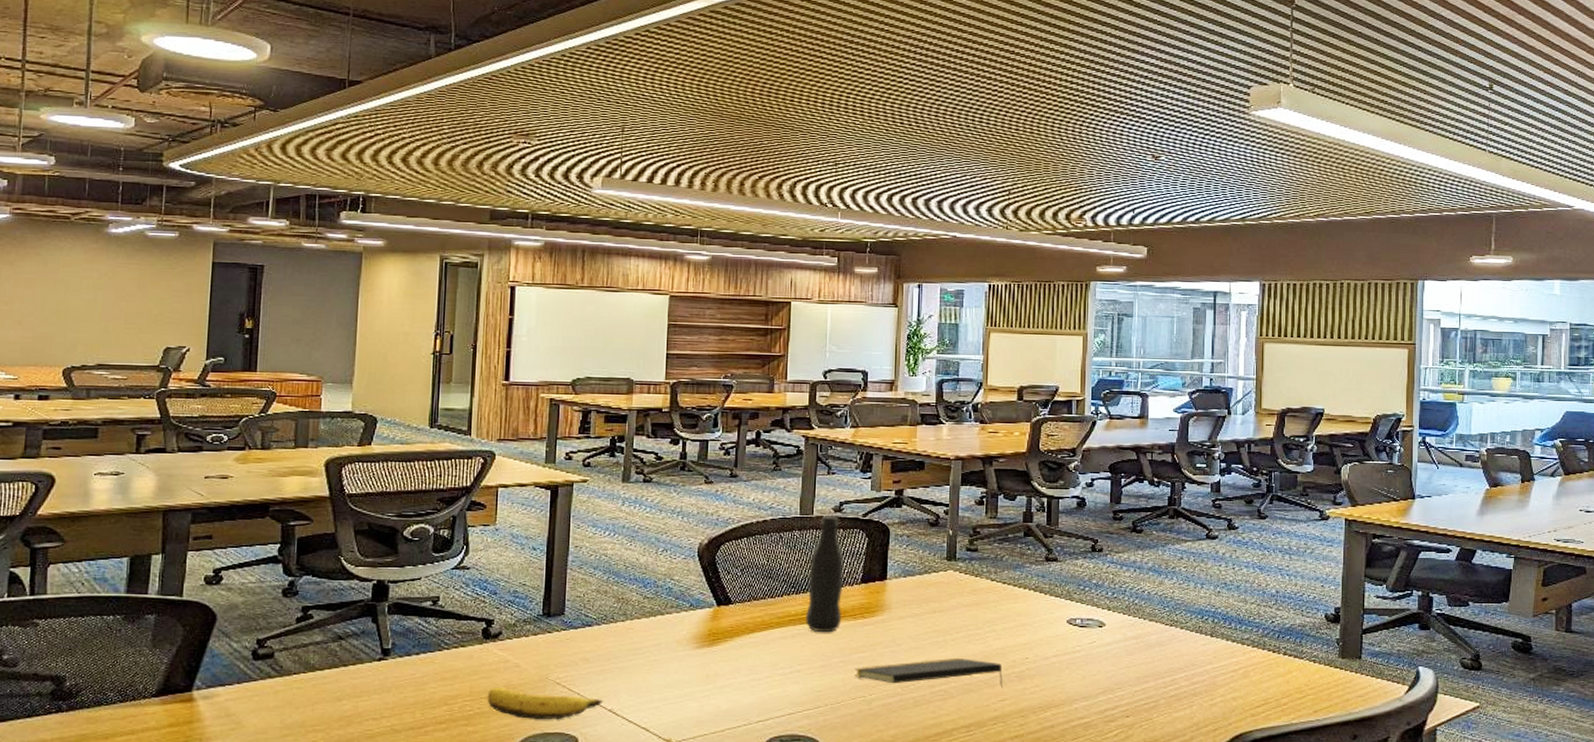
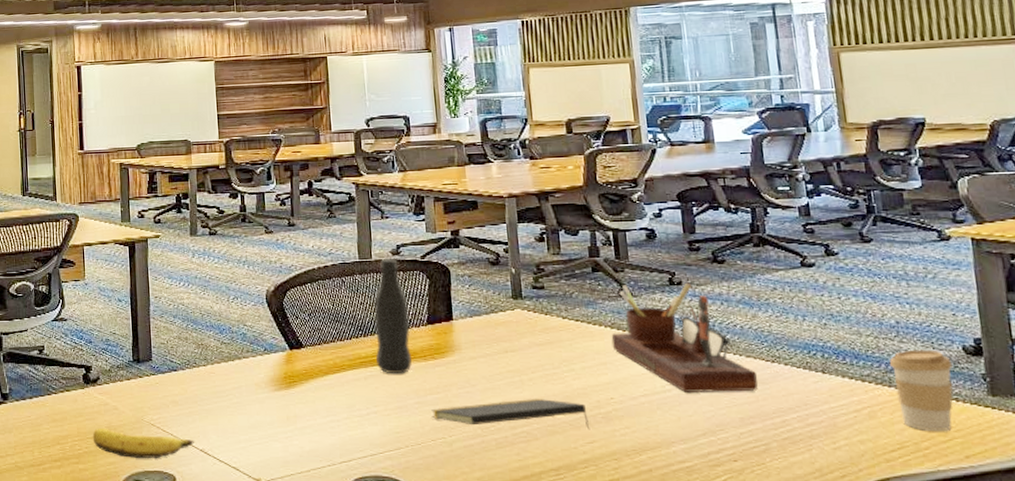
desk organizer: none [1033,550,1155,653] -> present [611,282,758,392]
coffee cup: none [1265,616,1315,689] -> present [889,349,953,431]

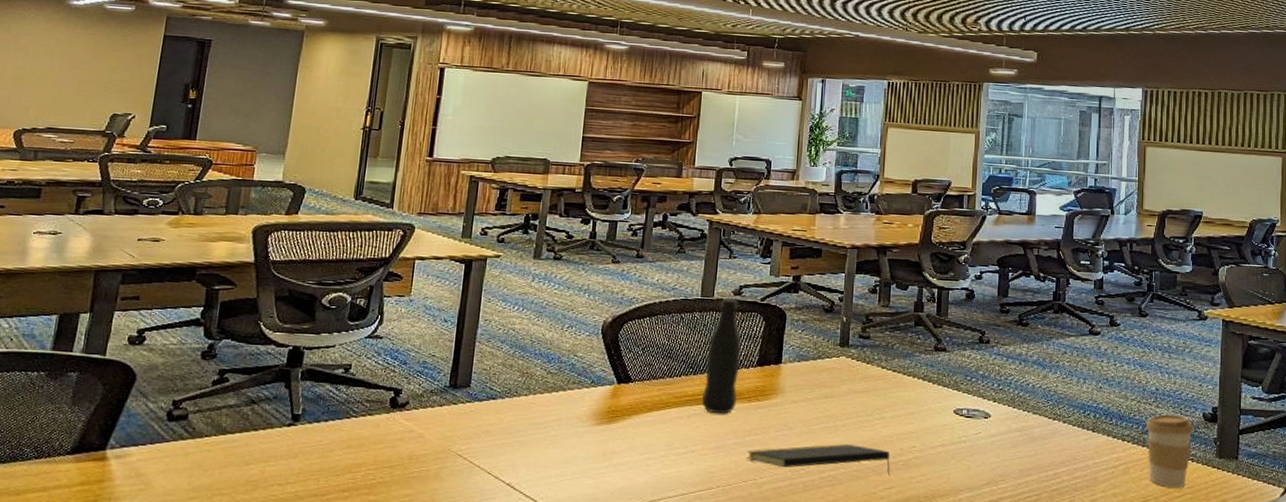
banana: present [92,428,194,458] -> none [389,456,502,491]
desk organizer: present [611,282,758,392] -> none [921,340,1039,445]

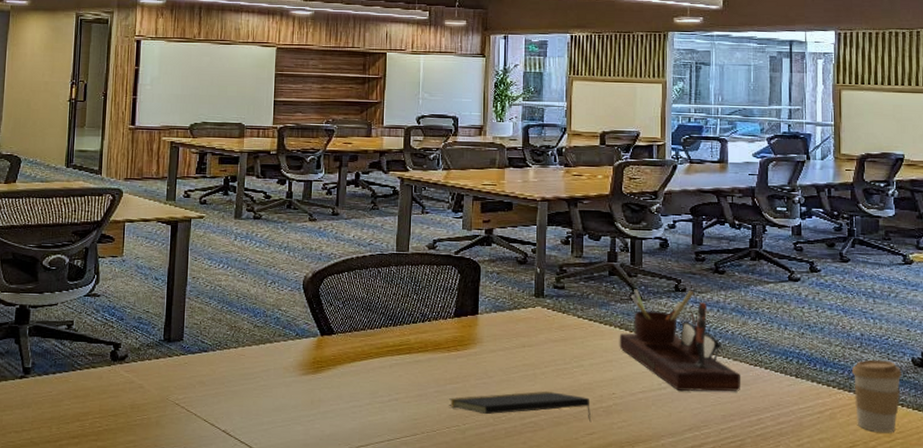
bottle: present [701,297,742,414] -> none [402,251,438,364]
desk organizer: none [921,340,1039,445] -> present [619,289,740,392]

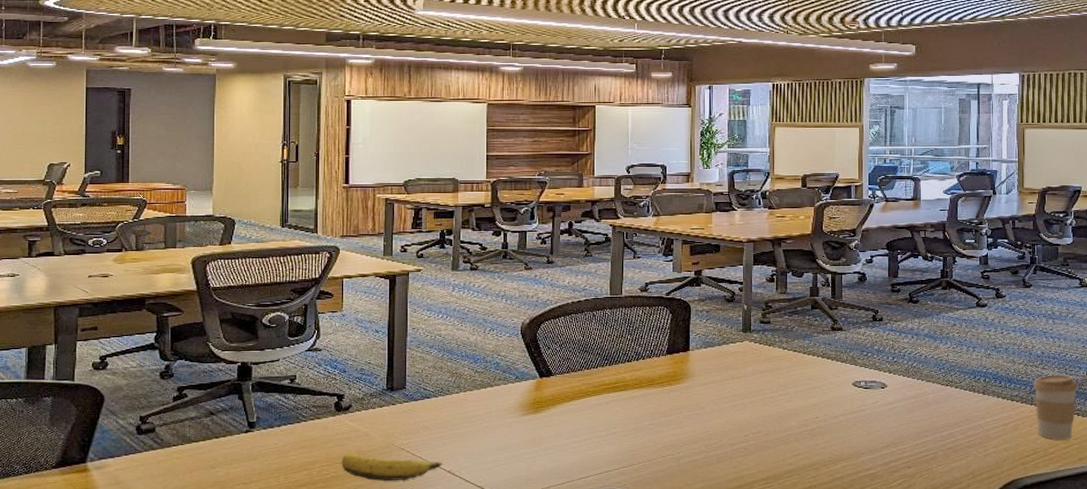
banana: none [114,405,217,438] -> present [341,453,442,481]
notepad: present [449,391,592,423] -> none [664,418,797,445]
desk organizer: present [619,289,740,392] -> none [821,319,933,411]

